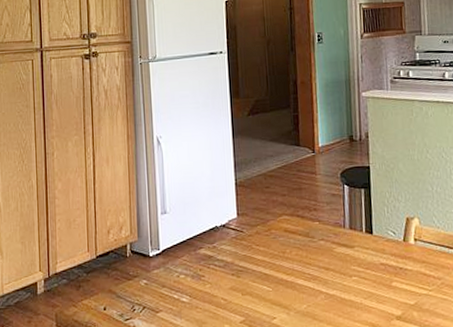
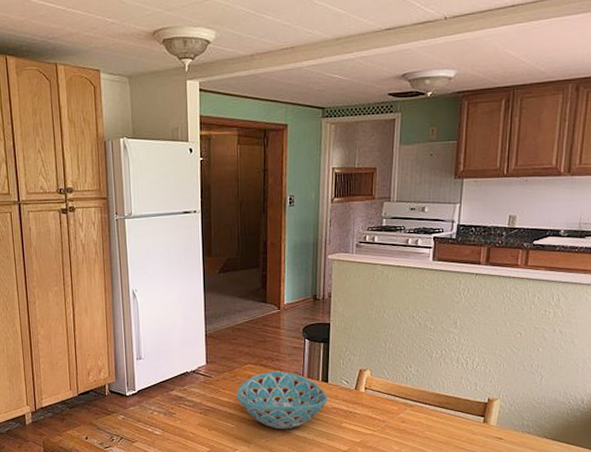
bowl: none [272,222,374,292] -> present [236,371,328,430]

